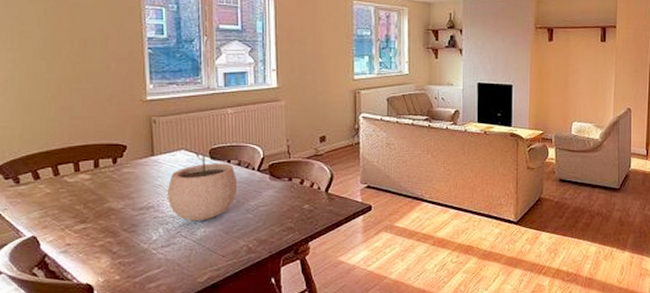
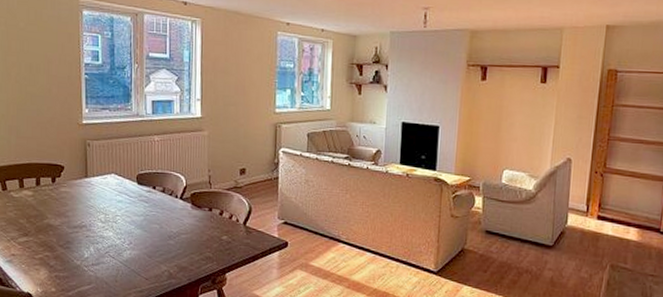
plant pot: present [166,149,238,222] -> none [98,175,162,244]

